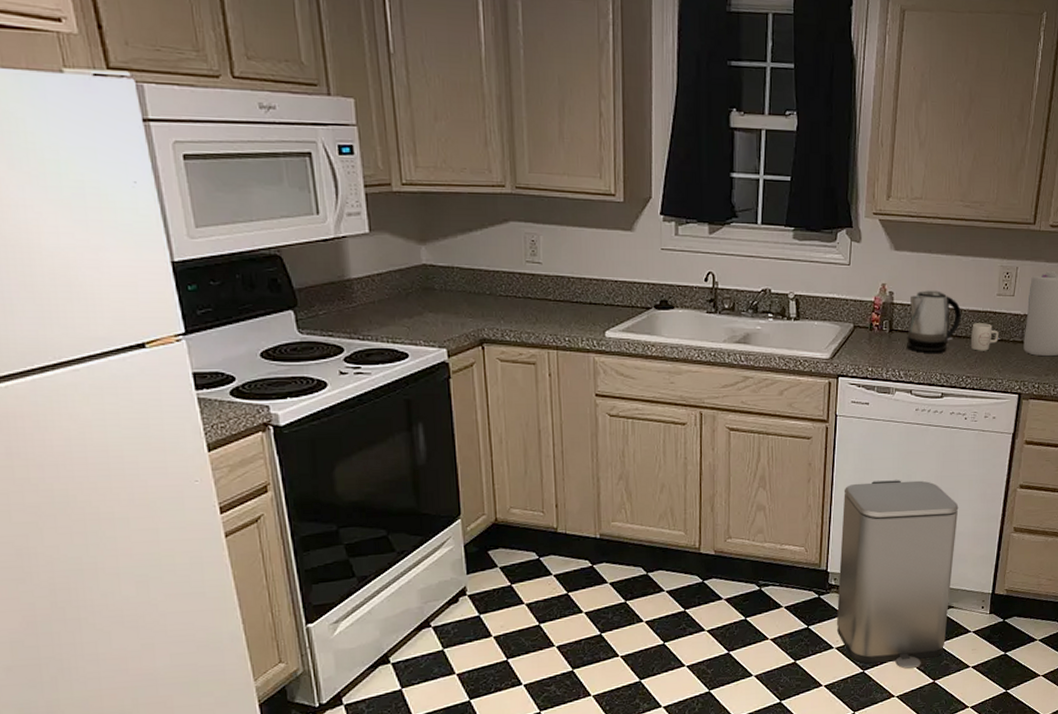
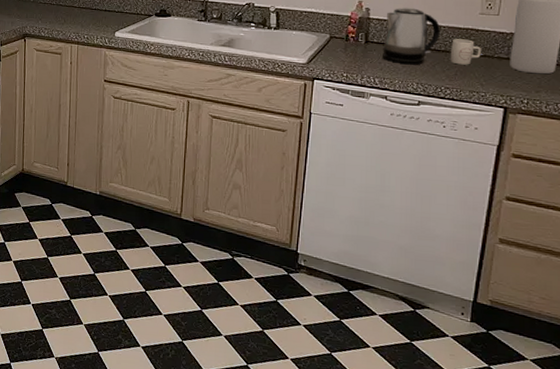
pedal bin: present [837,480,959,670] -> none [305,175,436,362]

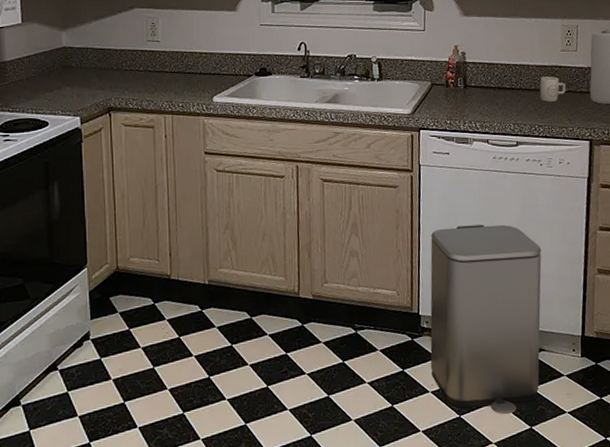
pedal bin: none [305,175,436,362] -> present [430,224,542,415]
kettle: present [383,8,440,65] -> none [480,49,529,106]

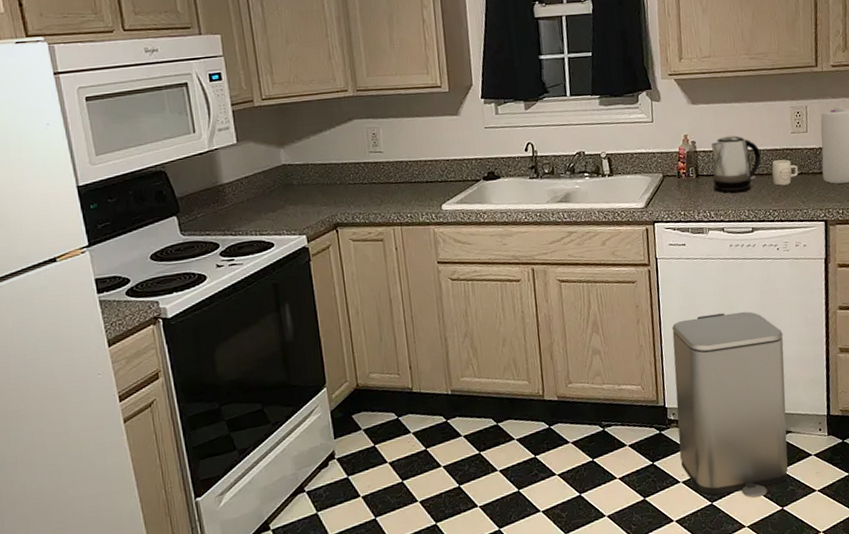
kettle: none [480,49,529,106] -> present [711,135,761,193]

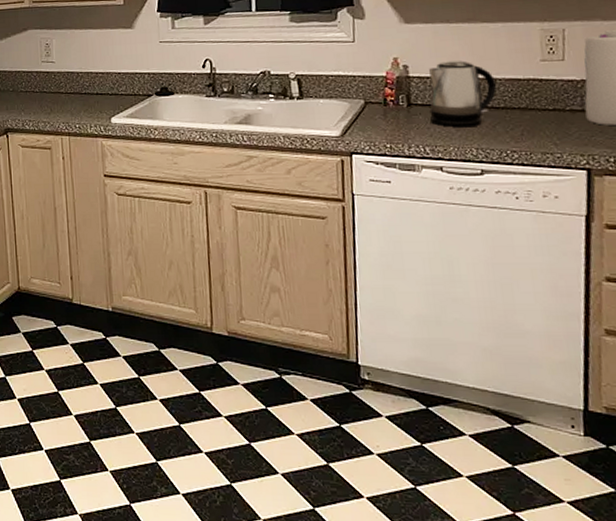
pedal bin: present [672,312,788,498] -> none [370,266,524,494]
mug: present [772,159,799,186] -> none [511,92,550,123]

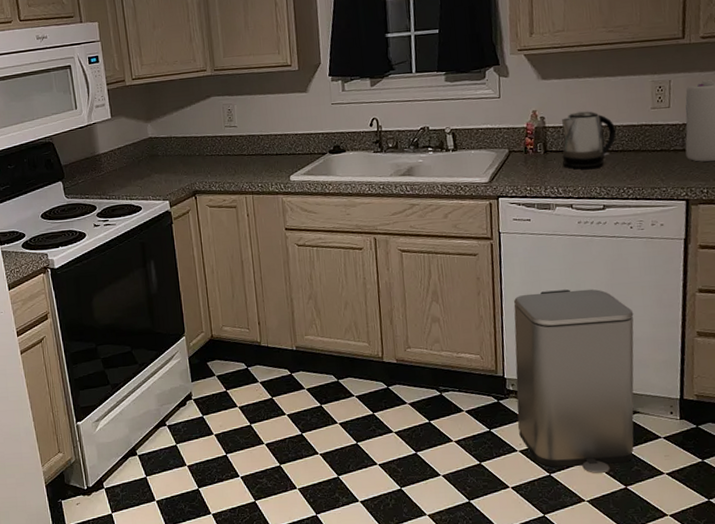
pedal bin: none [370,266,524,494] -> present [514,289,634,474]

